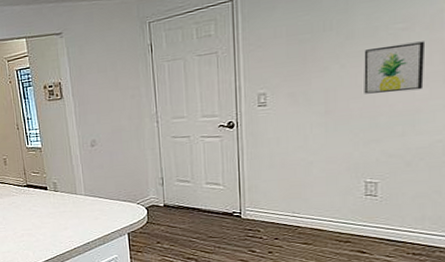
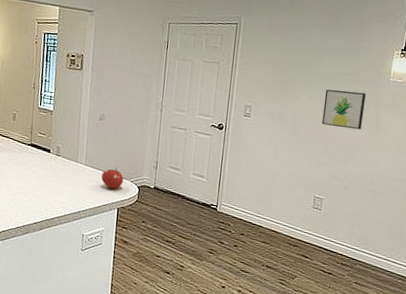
fruit: none [104,192,129,214] -> present [101,168,124,189]

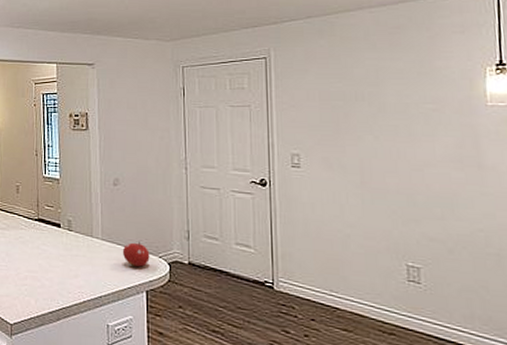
wall art: present [322,89,366,130] -> none [397,124,459,173]

